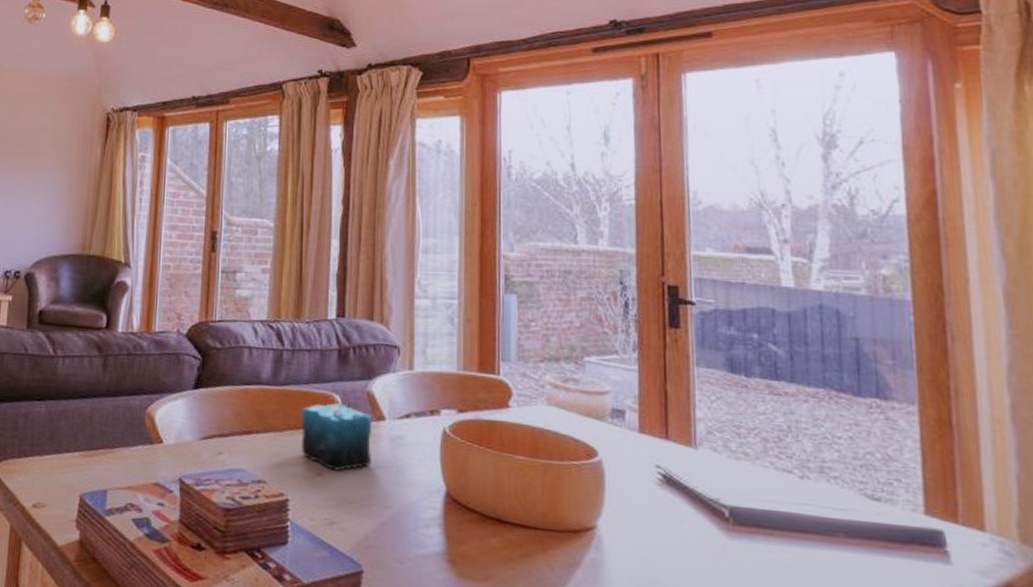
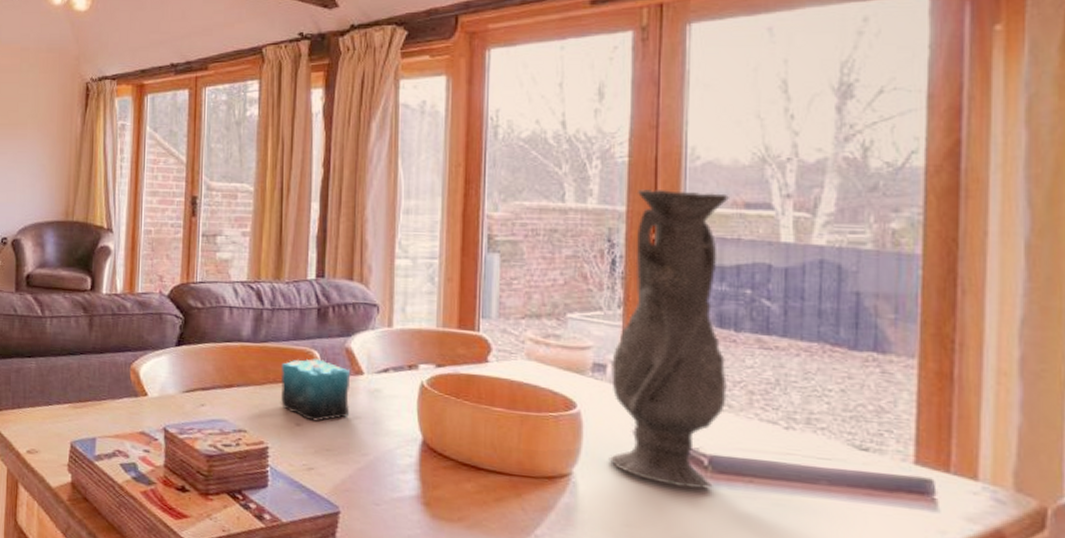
vase: none [630,231,743,543] -> present [609,188,729,490]

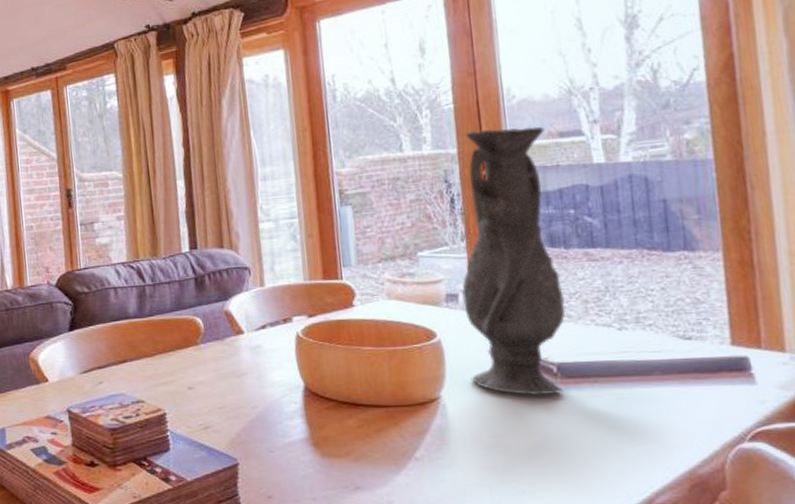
candle: present [280,359,350,422] -> none [168,325,235,383]

